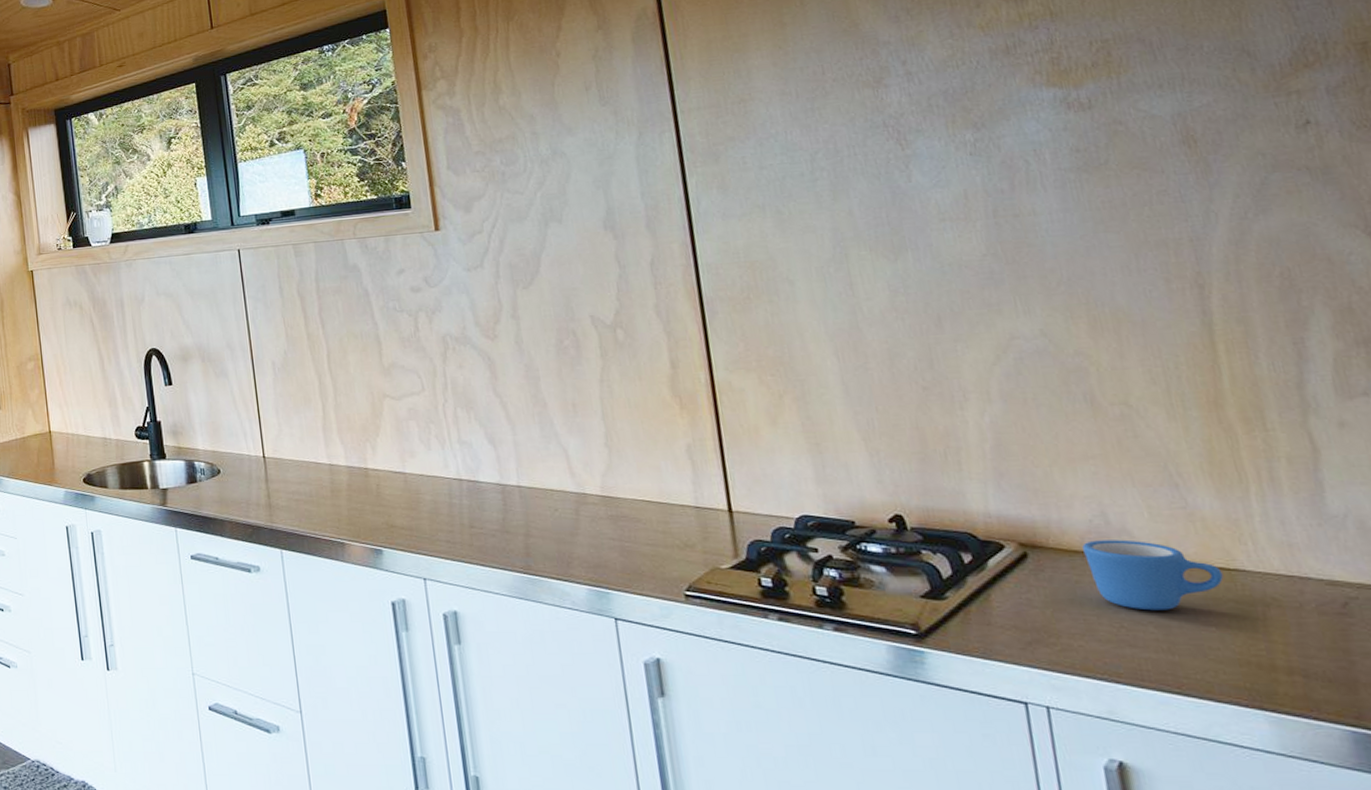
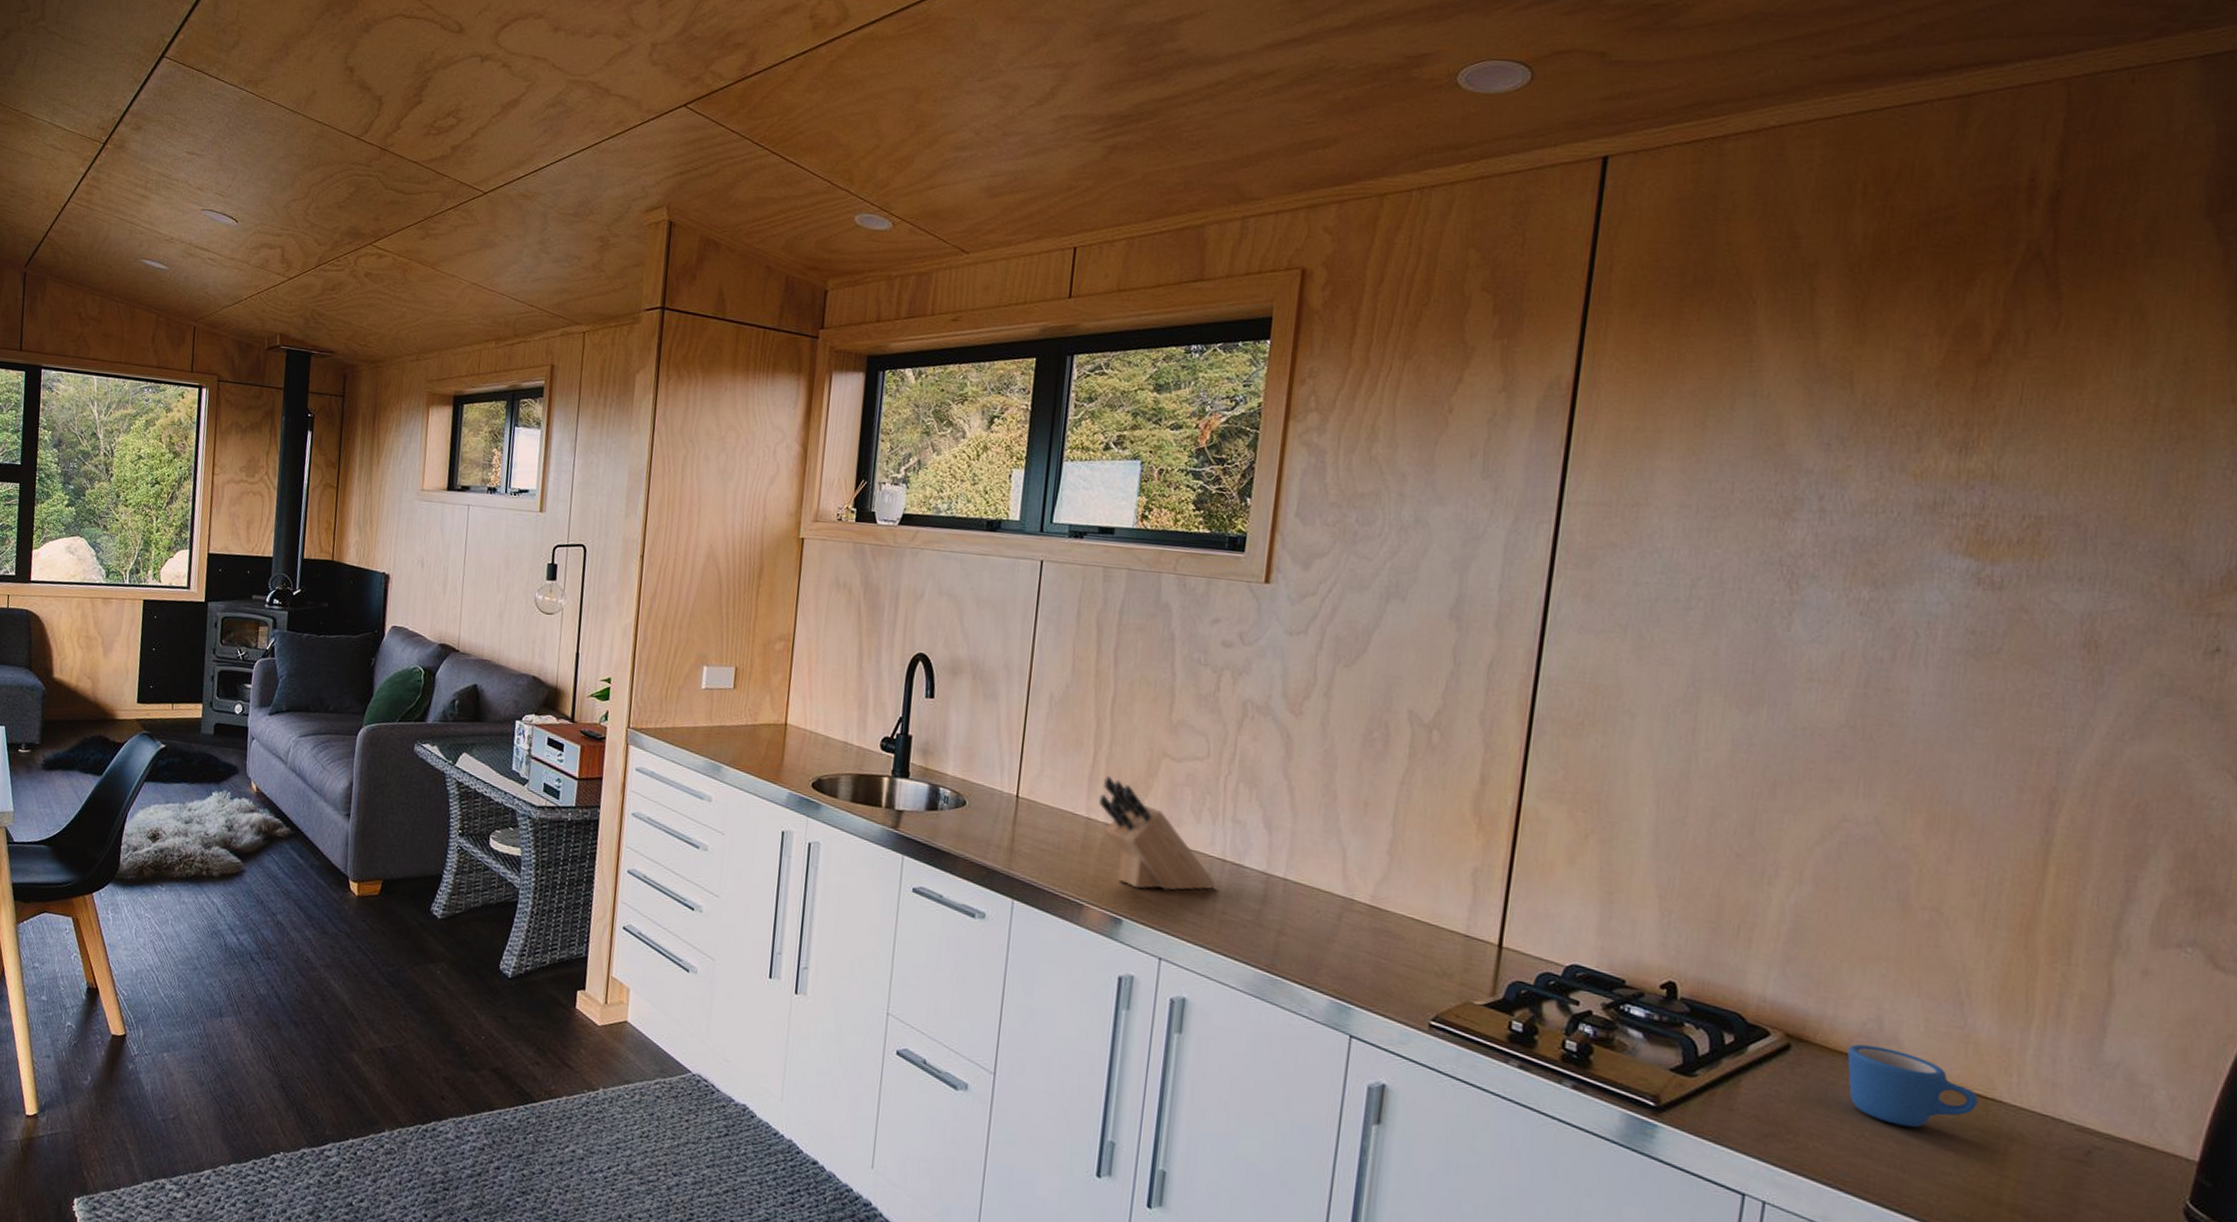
knife block: none [336,424,458,519] -> present [1099,776,1216,891]

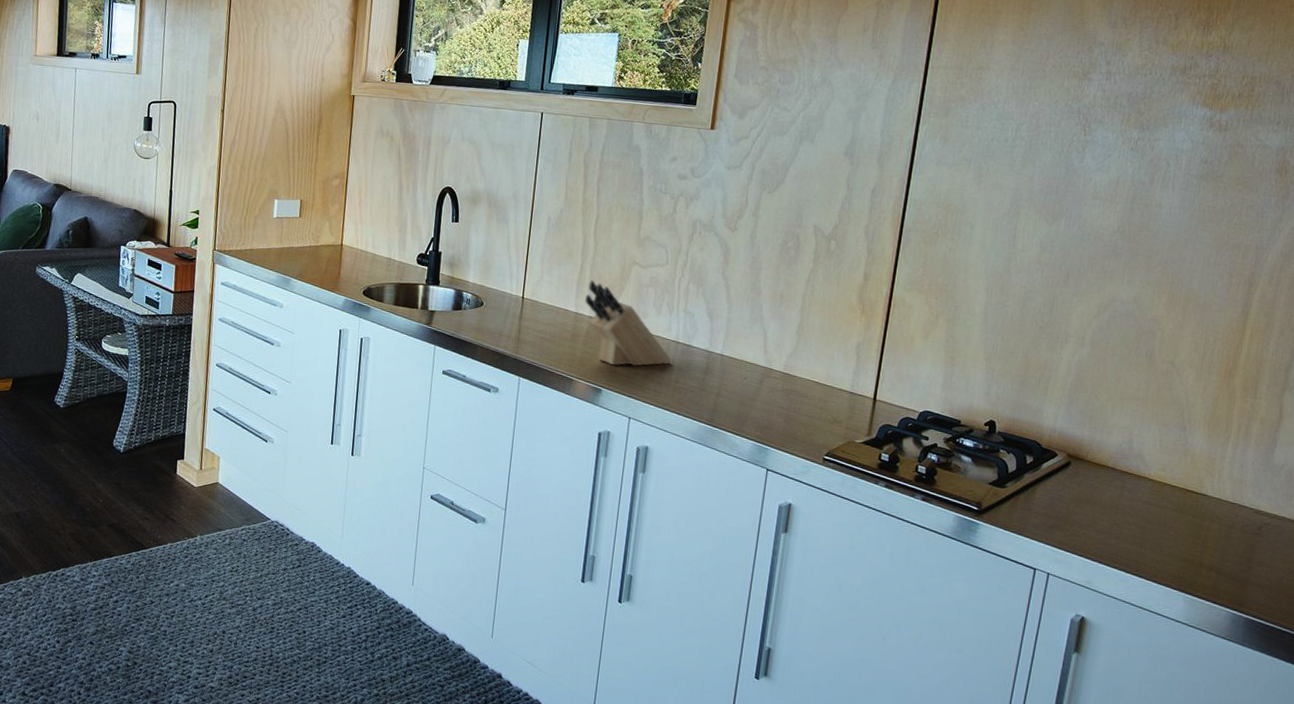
mug: present [1847,1044,1979,1128] -> none [1108,459,1192,516]

